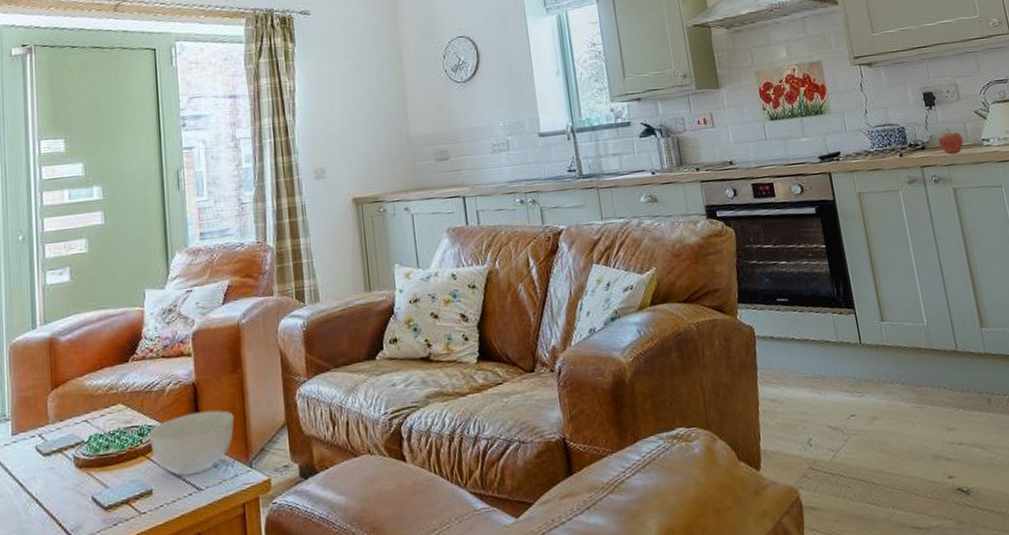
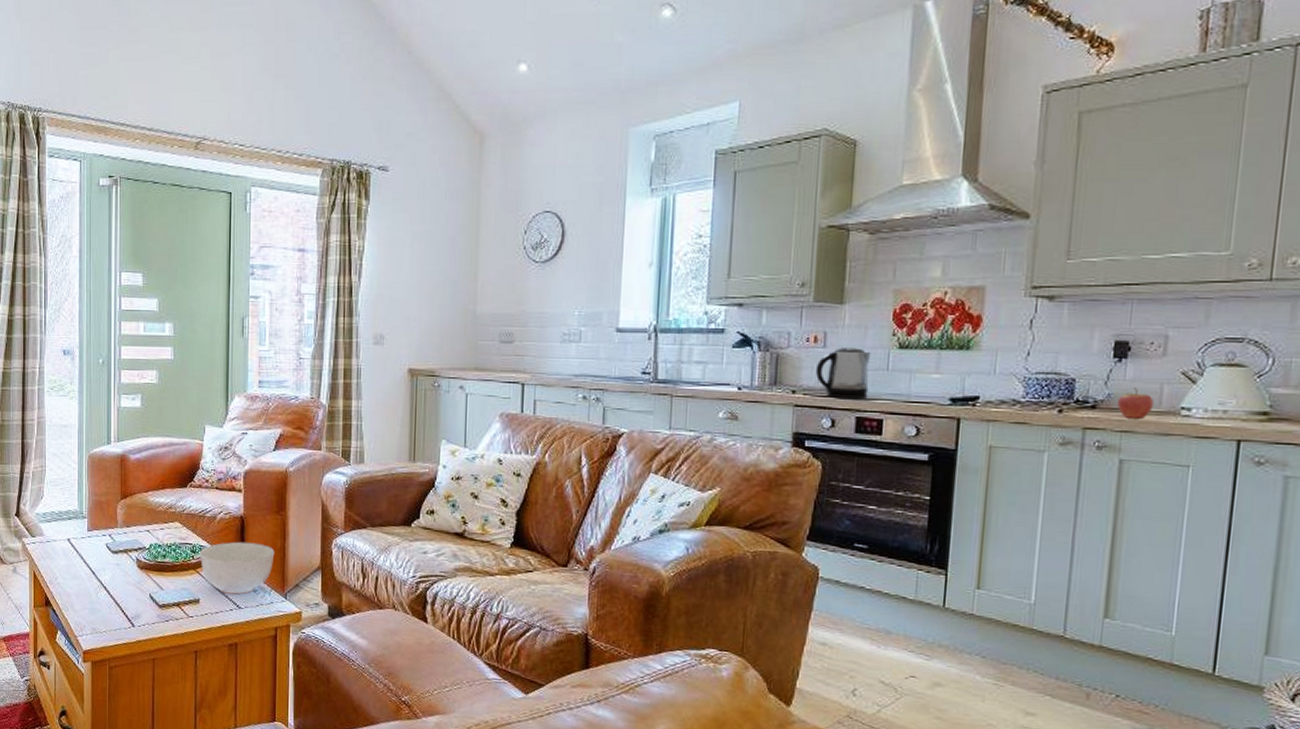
kettle: none [710,124,757,171] -> present [815,347,871,400]

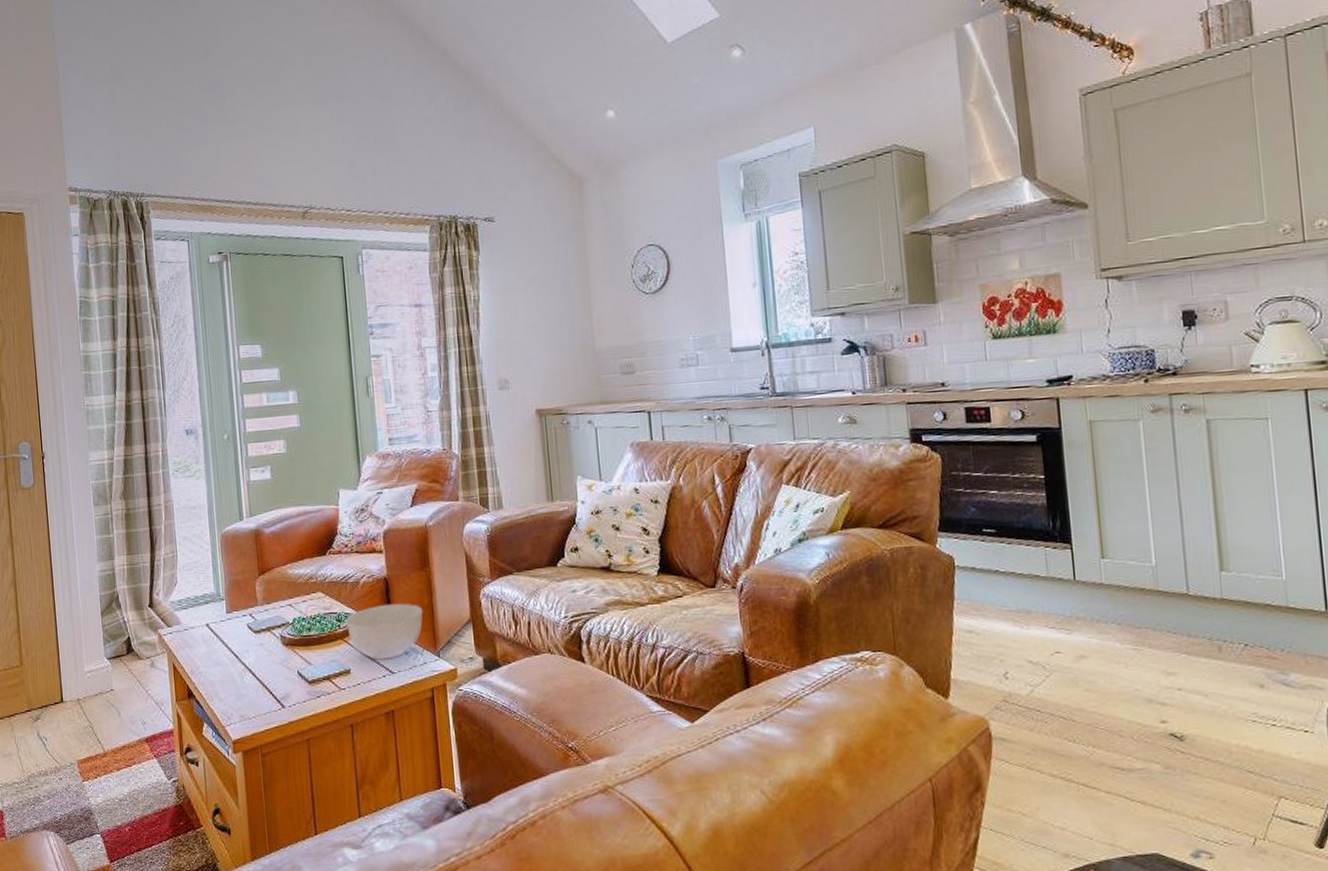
kettle: present [815,347,871,400] -> none [920,342,973,393]
fruit: present [1117,388,1154,420] -> none [1195,352,1226,382]

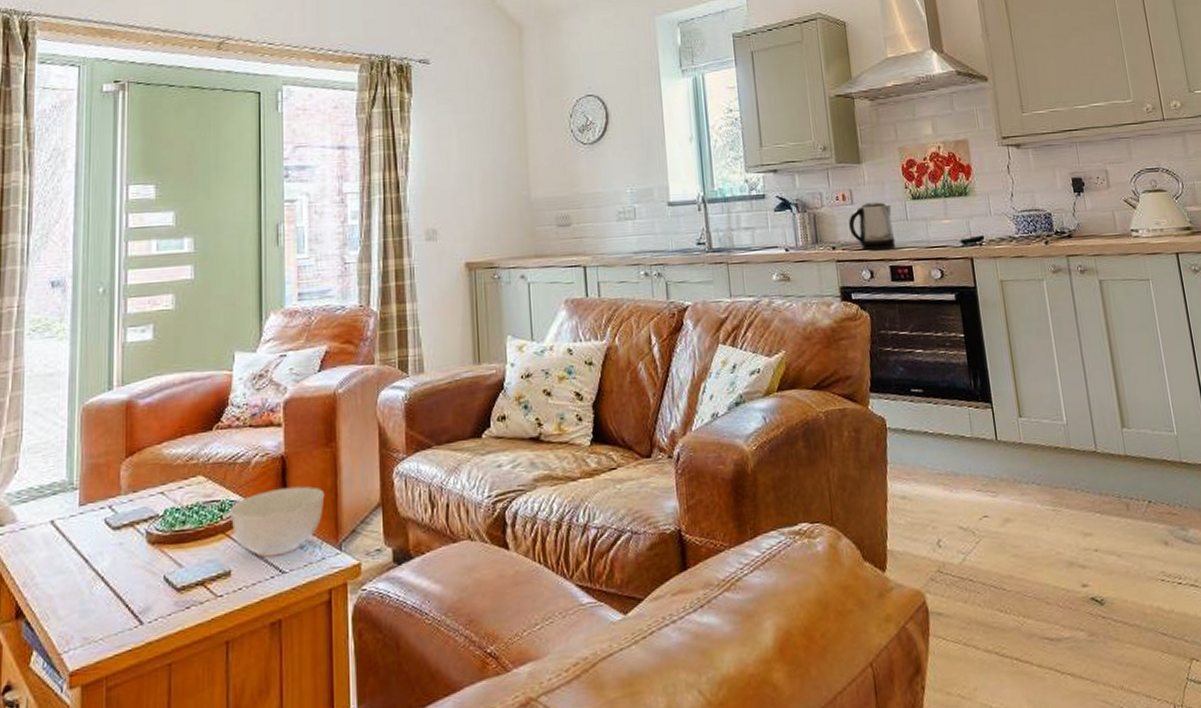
kettle: none [920,342,973,393] -> present [848,202,896,252]

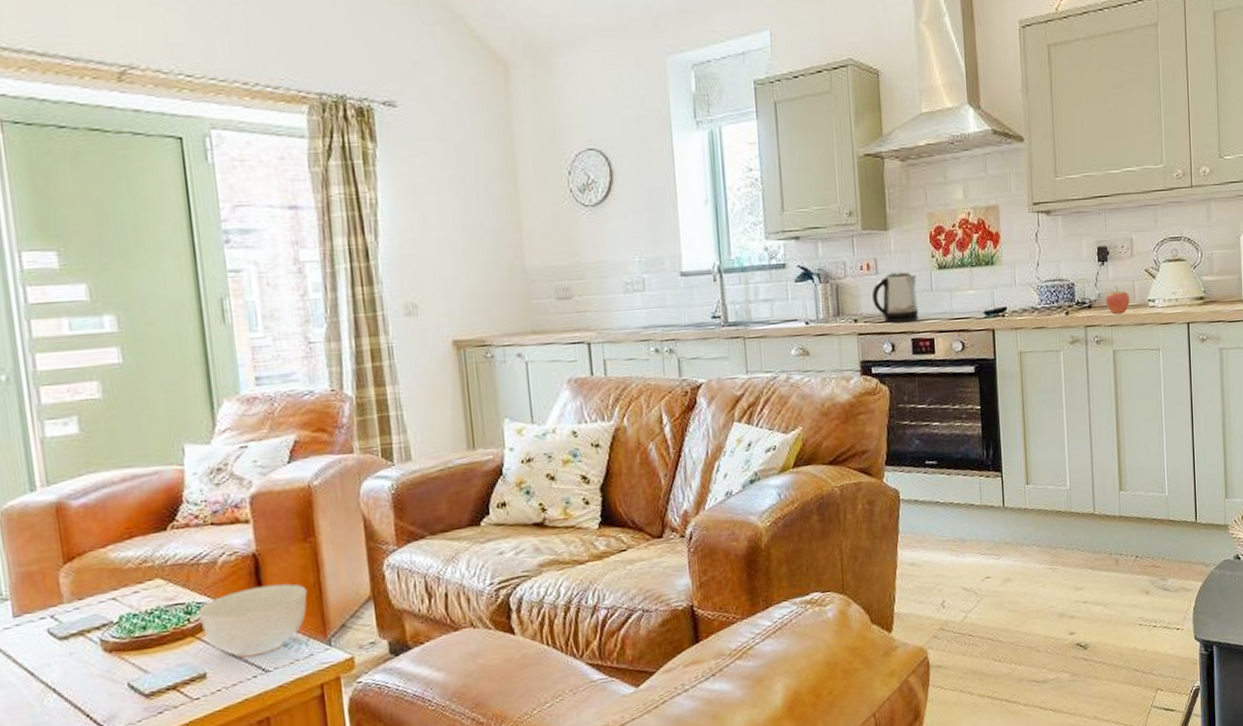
fruit: none [1085,216,1112,245] -> present [1106,286,1130,315]

